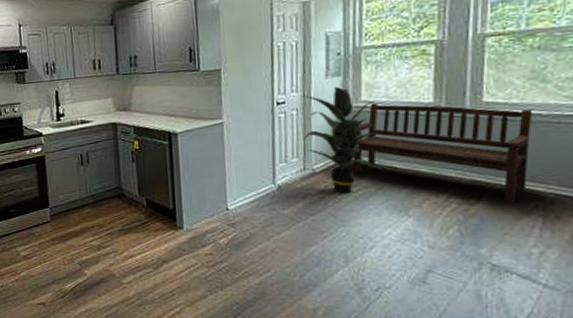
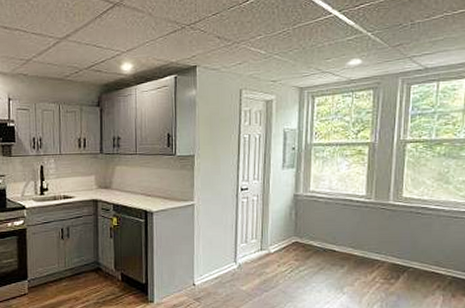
indoor plant: present [302,86,382,194] -> none [261,177,325,273]
bench: present [352,103,533,204] -> none [301,193,439,284]

